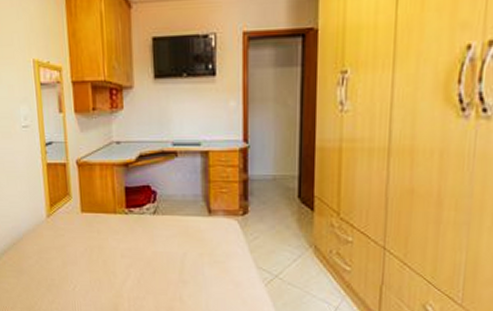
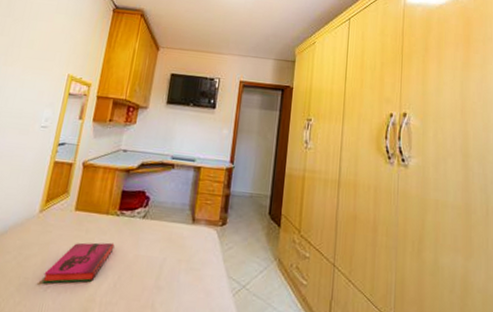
hardback book: none [68,241,130,283] -> present [42,242,115,283]

